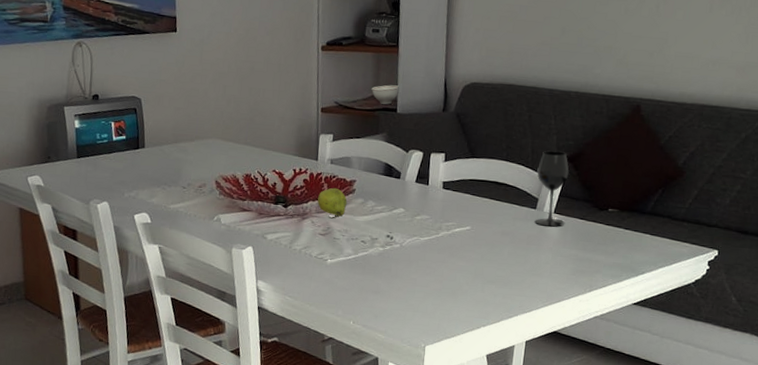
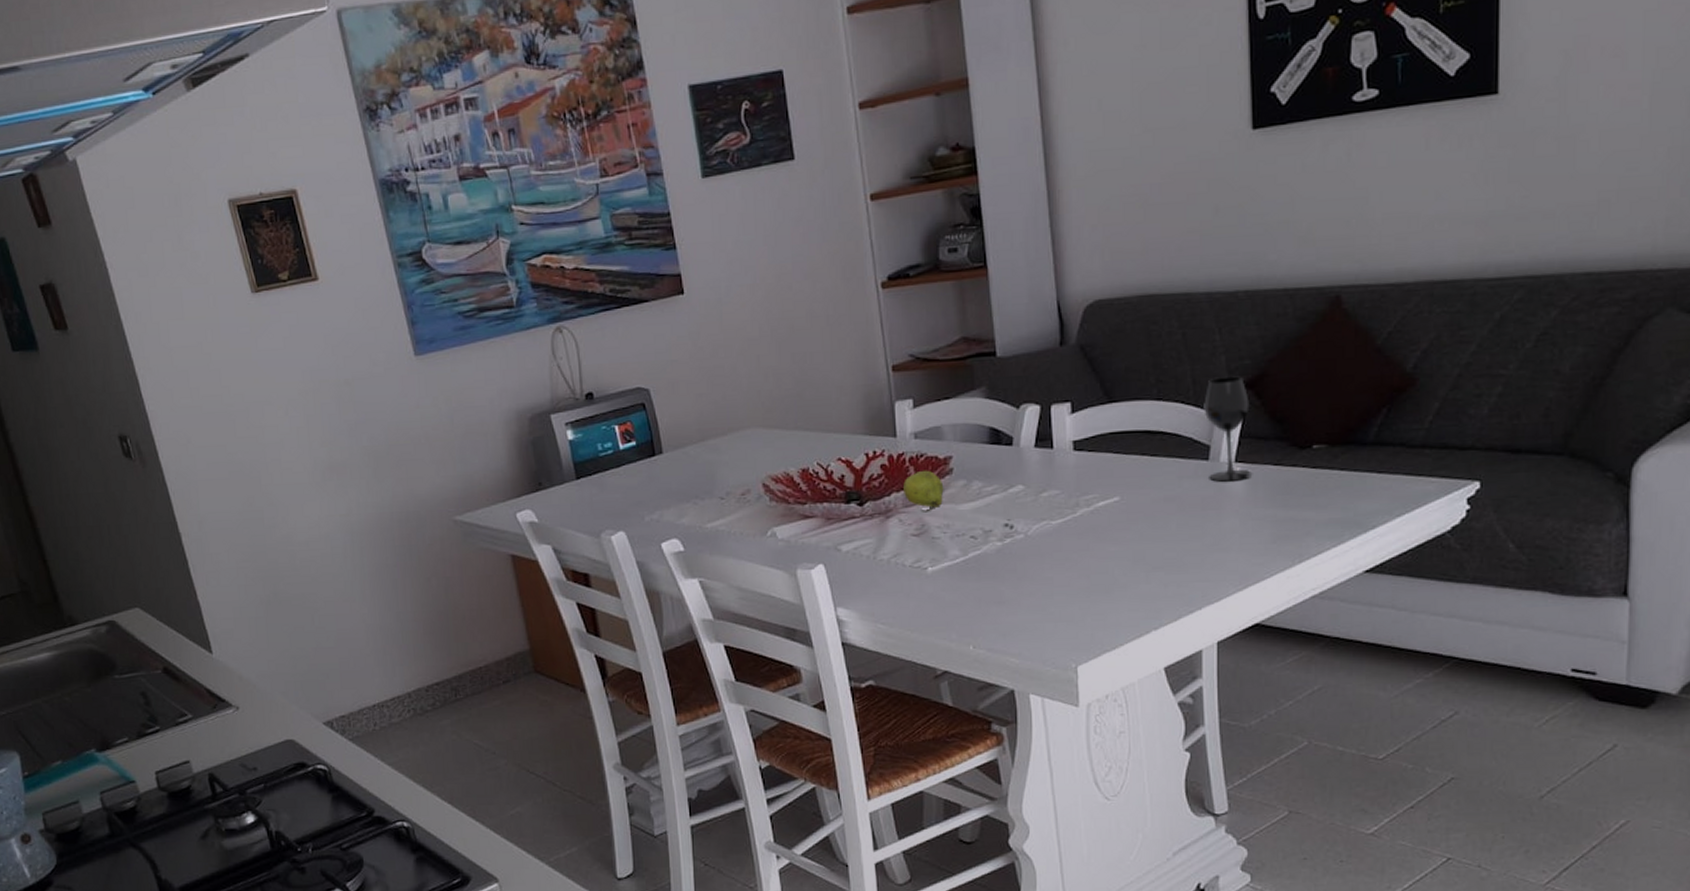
bowl: present [371,85,400,105] -> none [957,320,997,350]

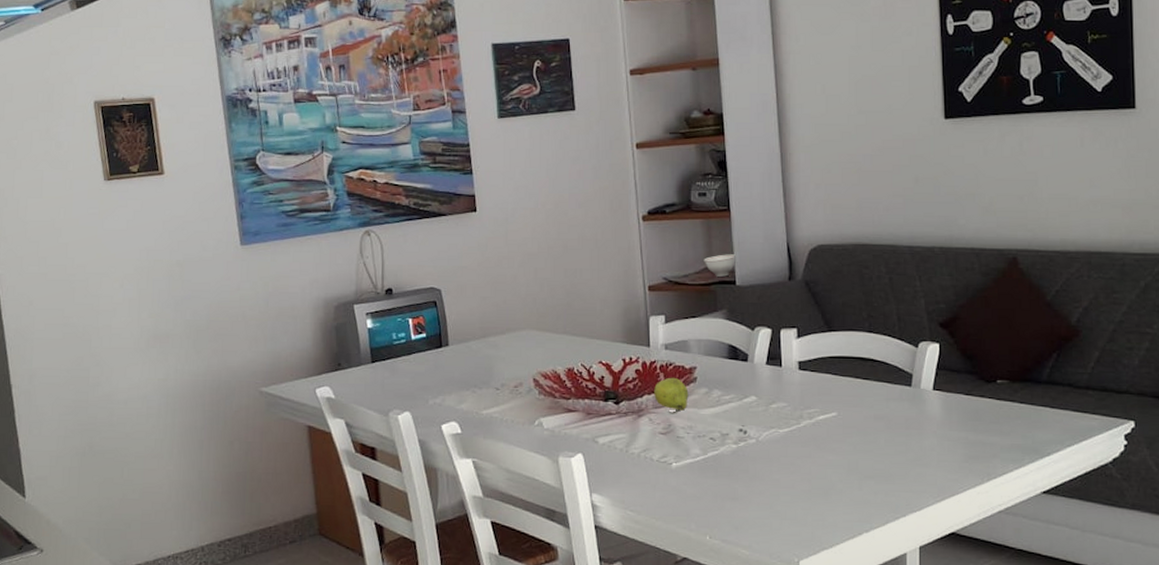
bowl: none [957,320,997,350] -> present [704,254,737,278]
wineglass: present [1204,376,1253,482] -> none [907,317,948,406]

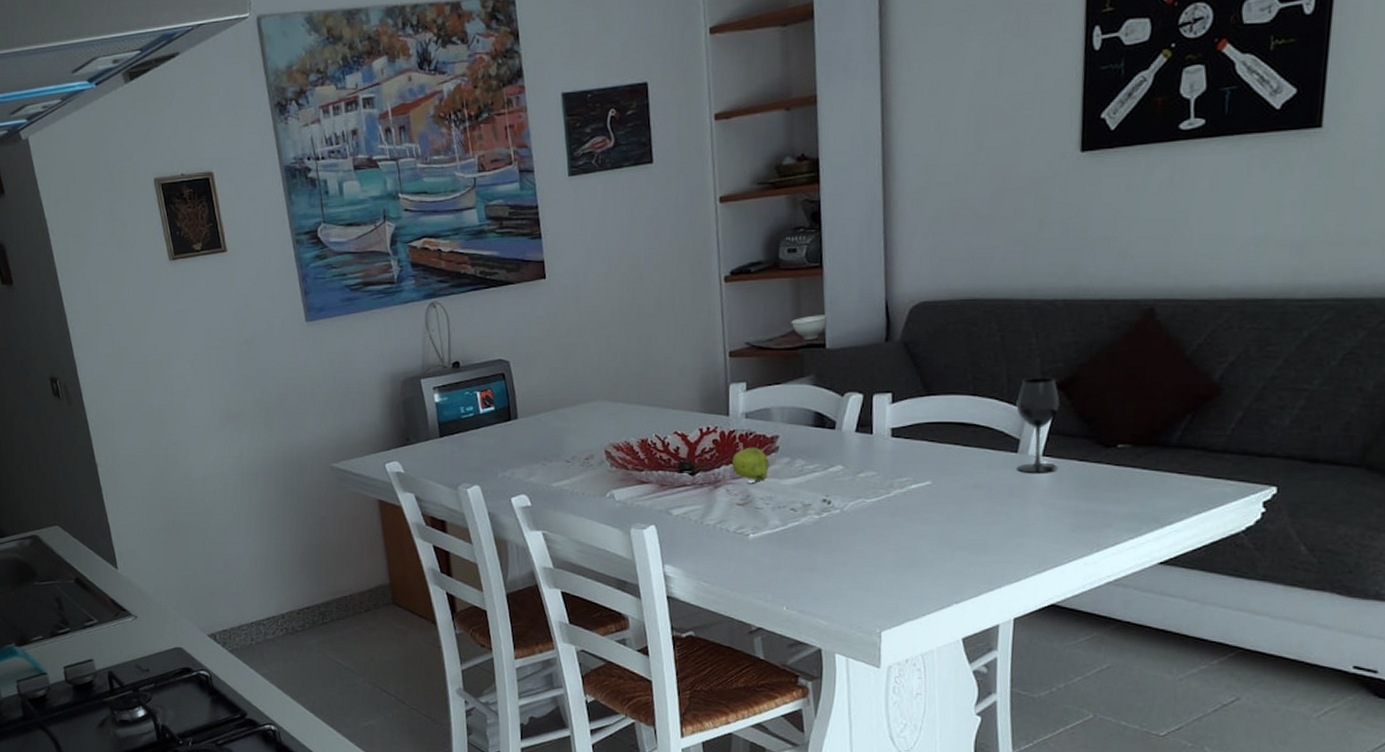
wineglass: none [907,317,948,406] -> present [1016,377,1061,473]

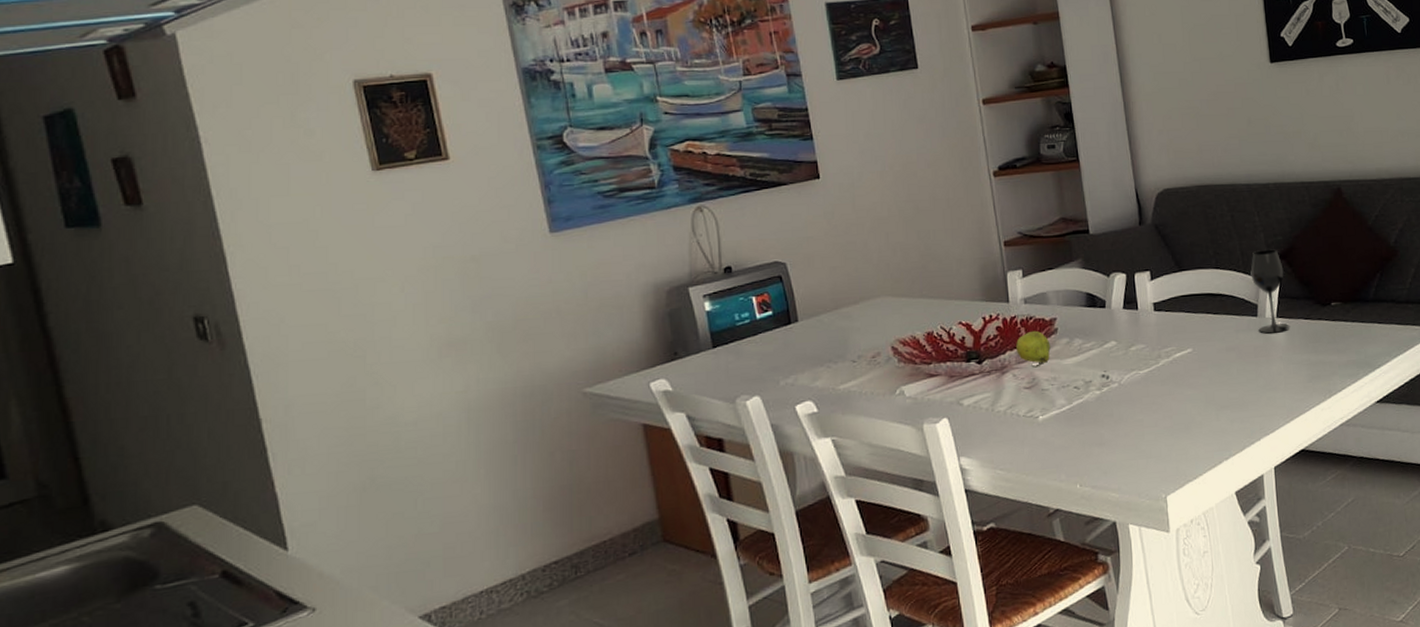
bowl: present [791,315,828,341] -> none [1057,204,1089,228]

